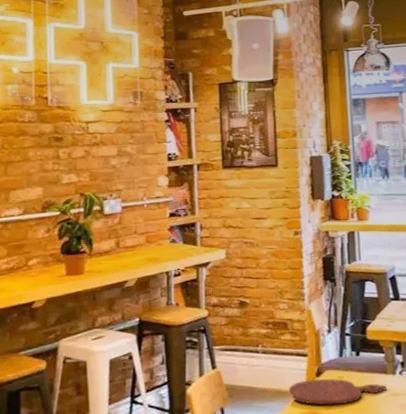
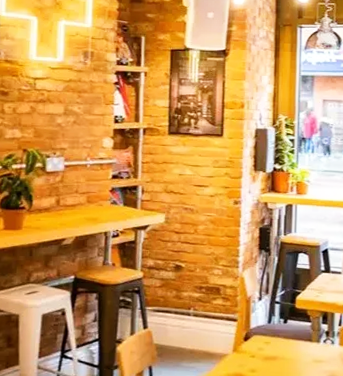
cutting board: present [288,379,387,406] -> none [216,343,310,369]

